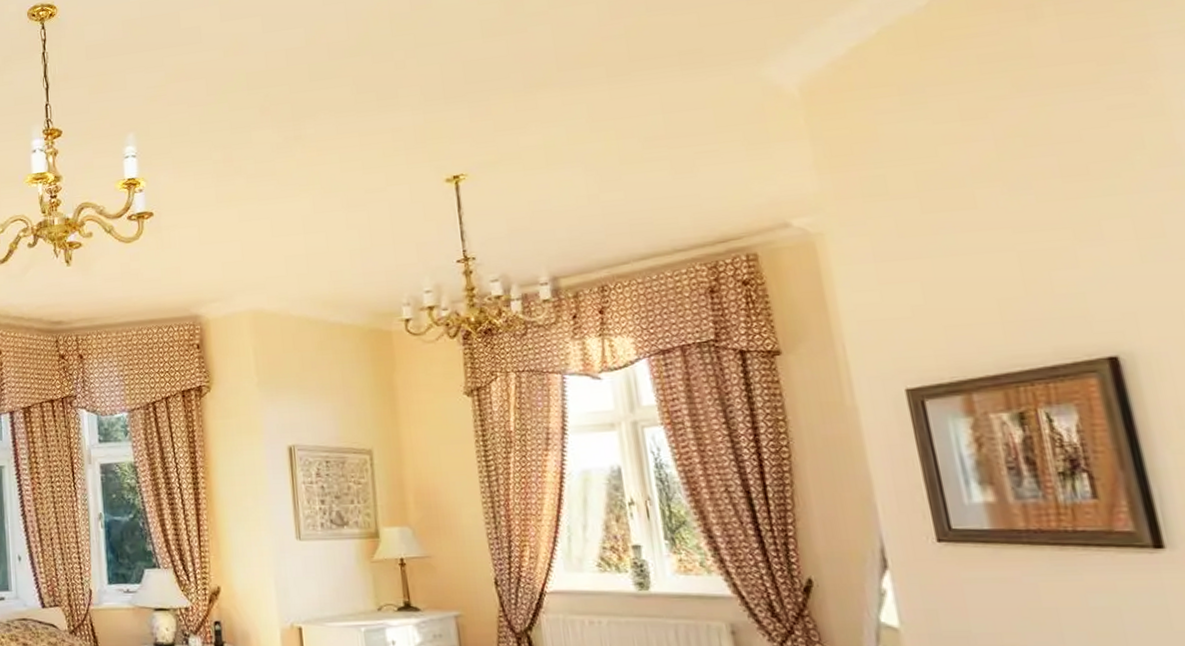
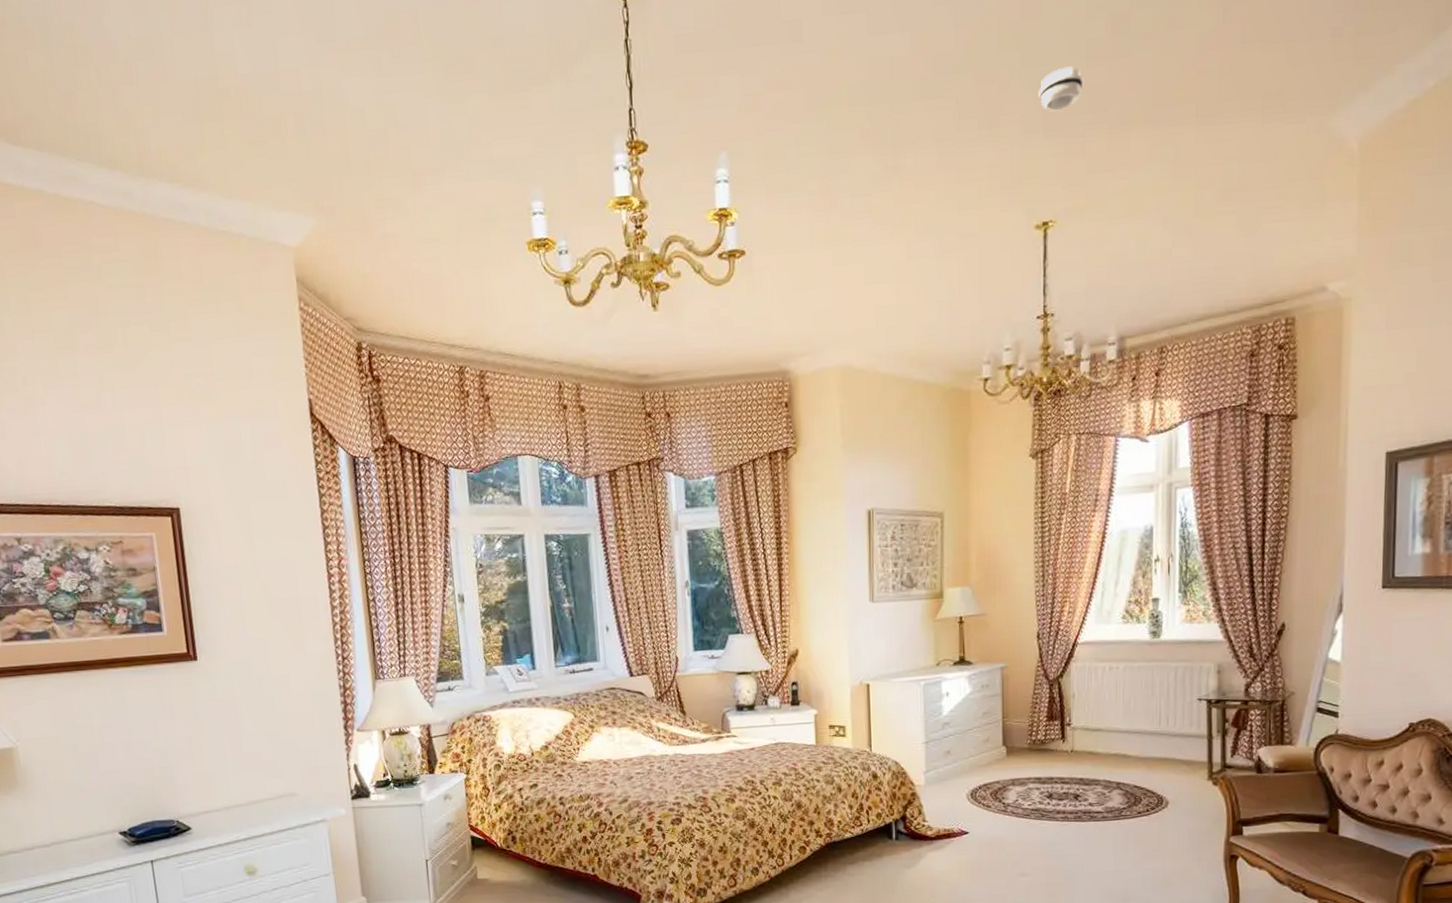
smoke detector: none [435,43,482,82] -> present [1038,66,1083,112]

